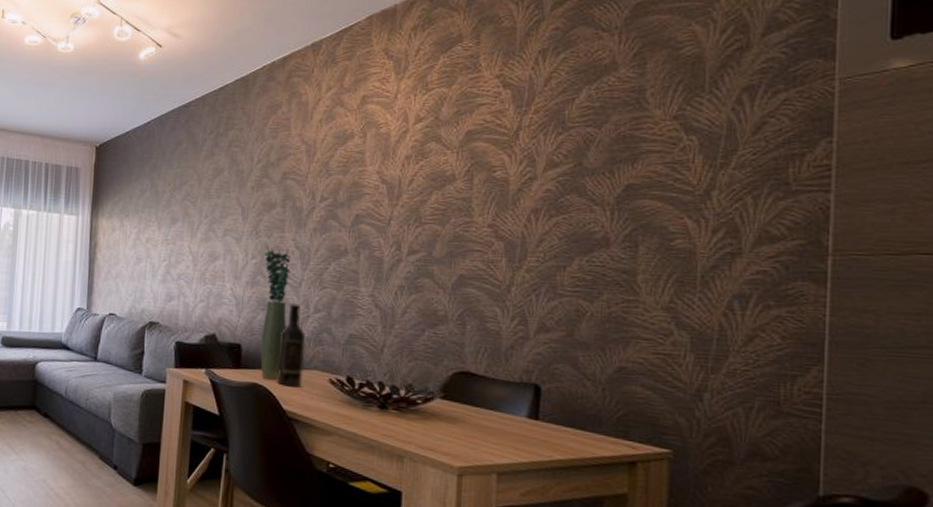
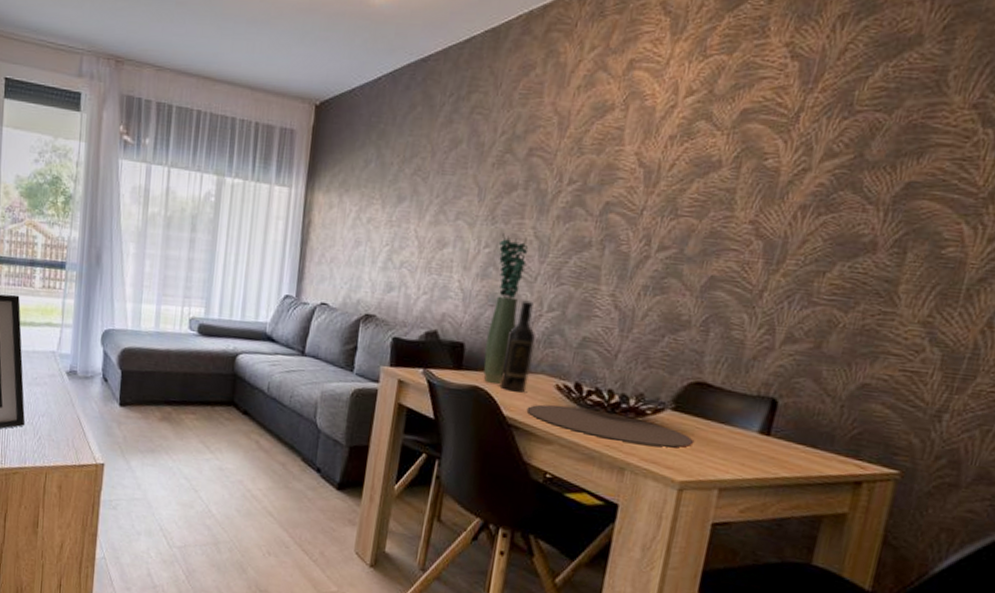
placemat: none [304,398,467,435] -> present [526,404,695,448]

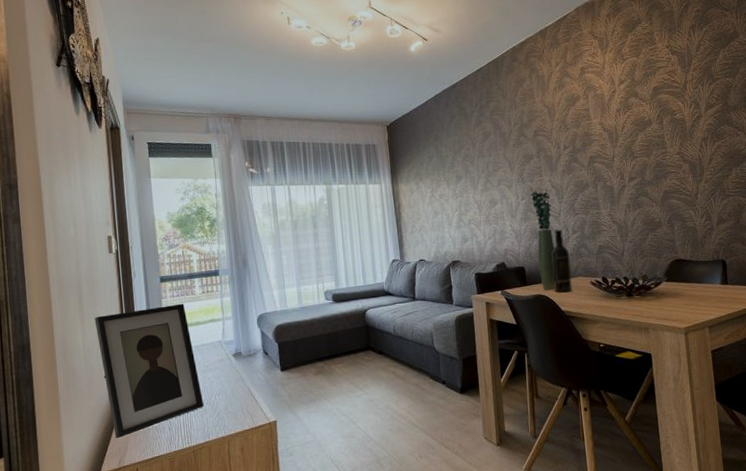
placemat: present [526,404,695,448] -> none [576,292,685,311]

